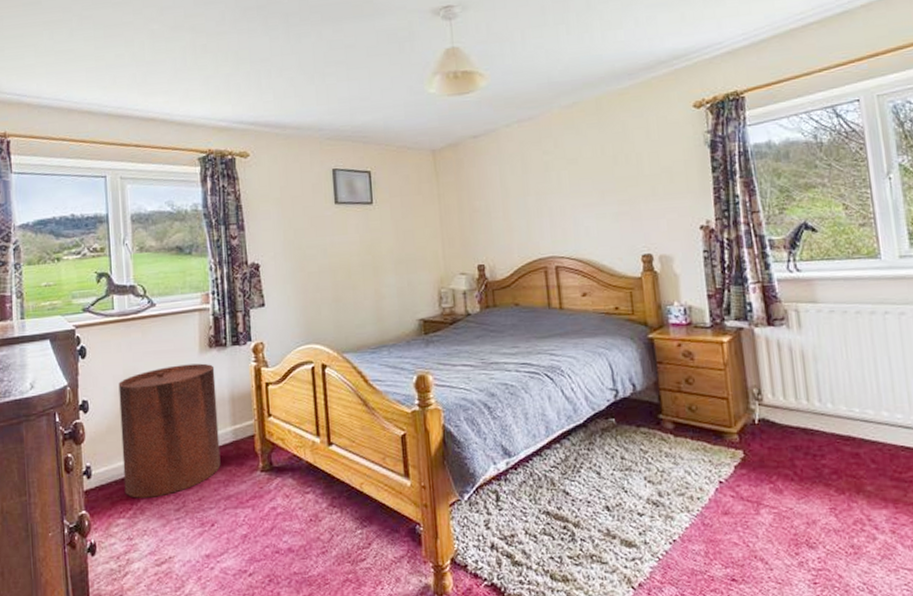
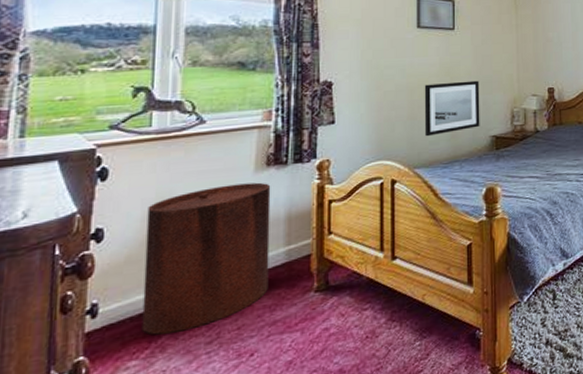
wall art: none [346,258,406,320] -> present [424,80,480,137]

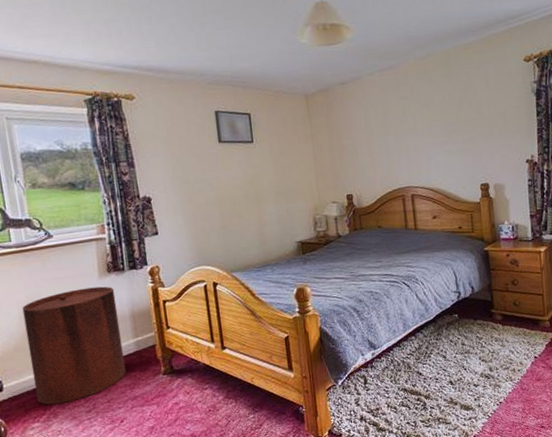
wall art: present [424,80,480,137] -> none [231,190,286,244]

